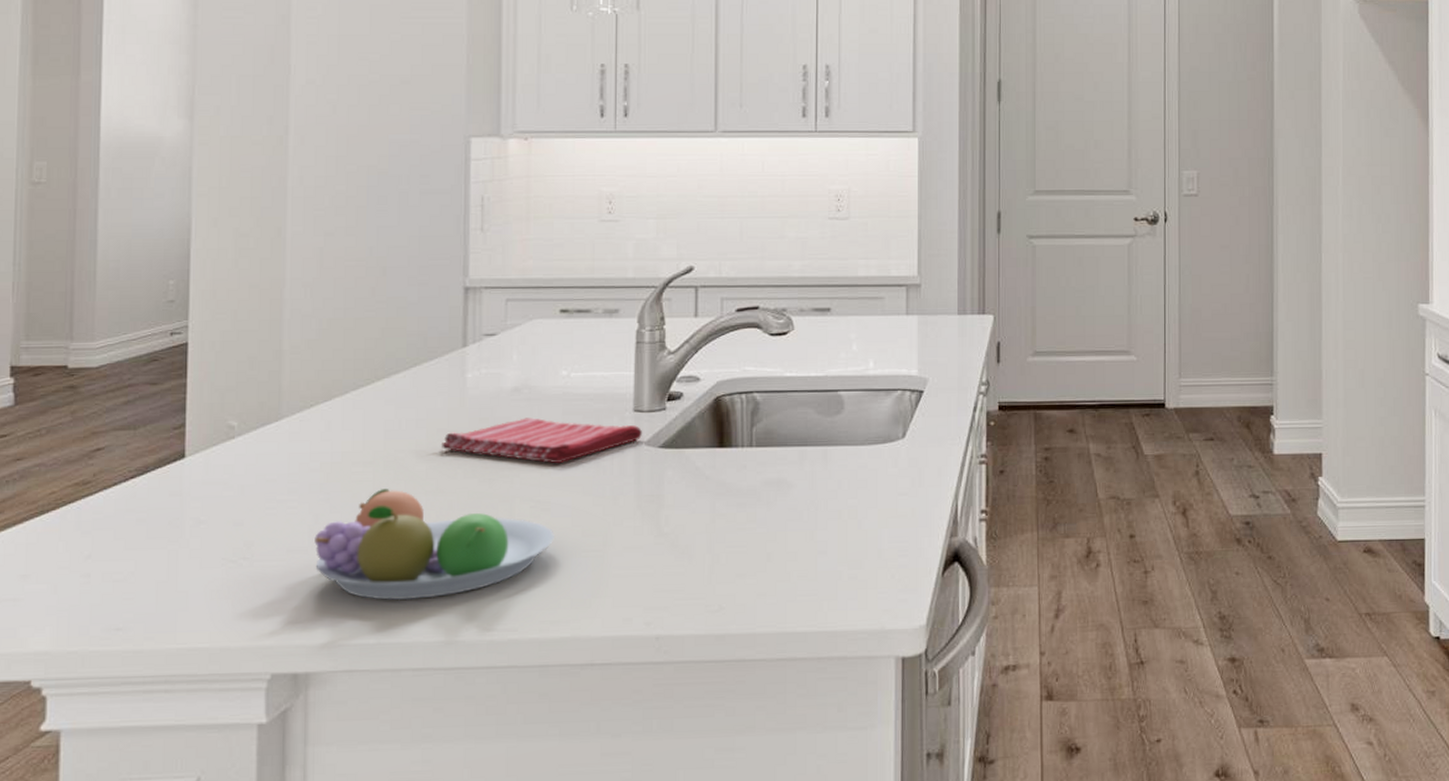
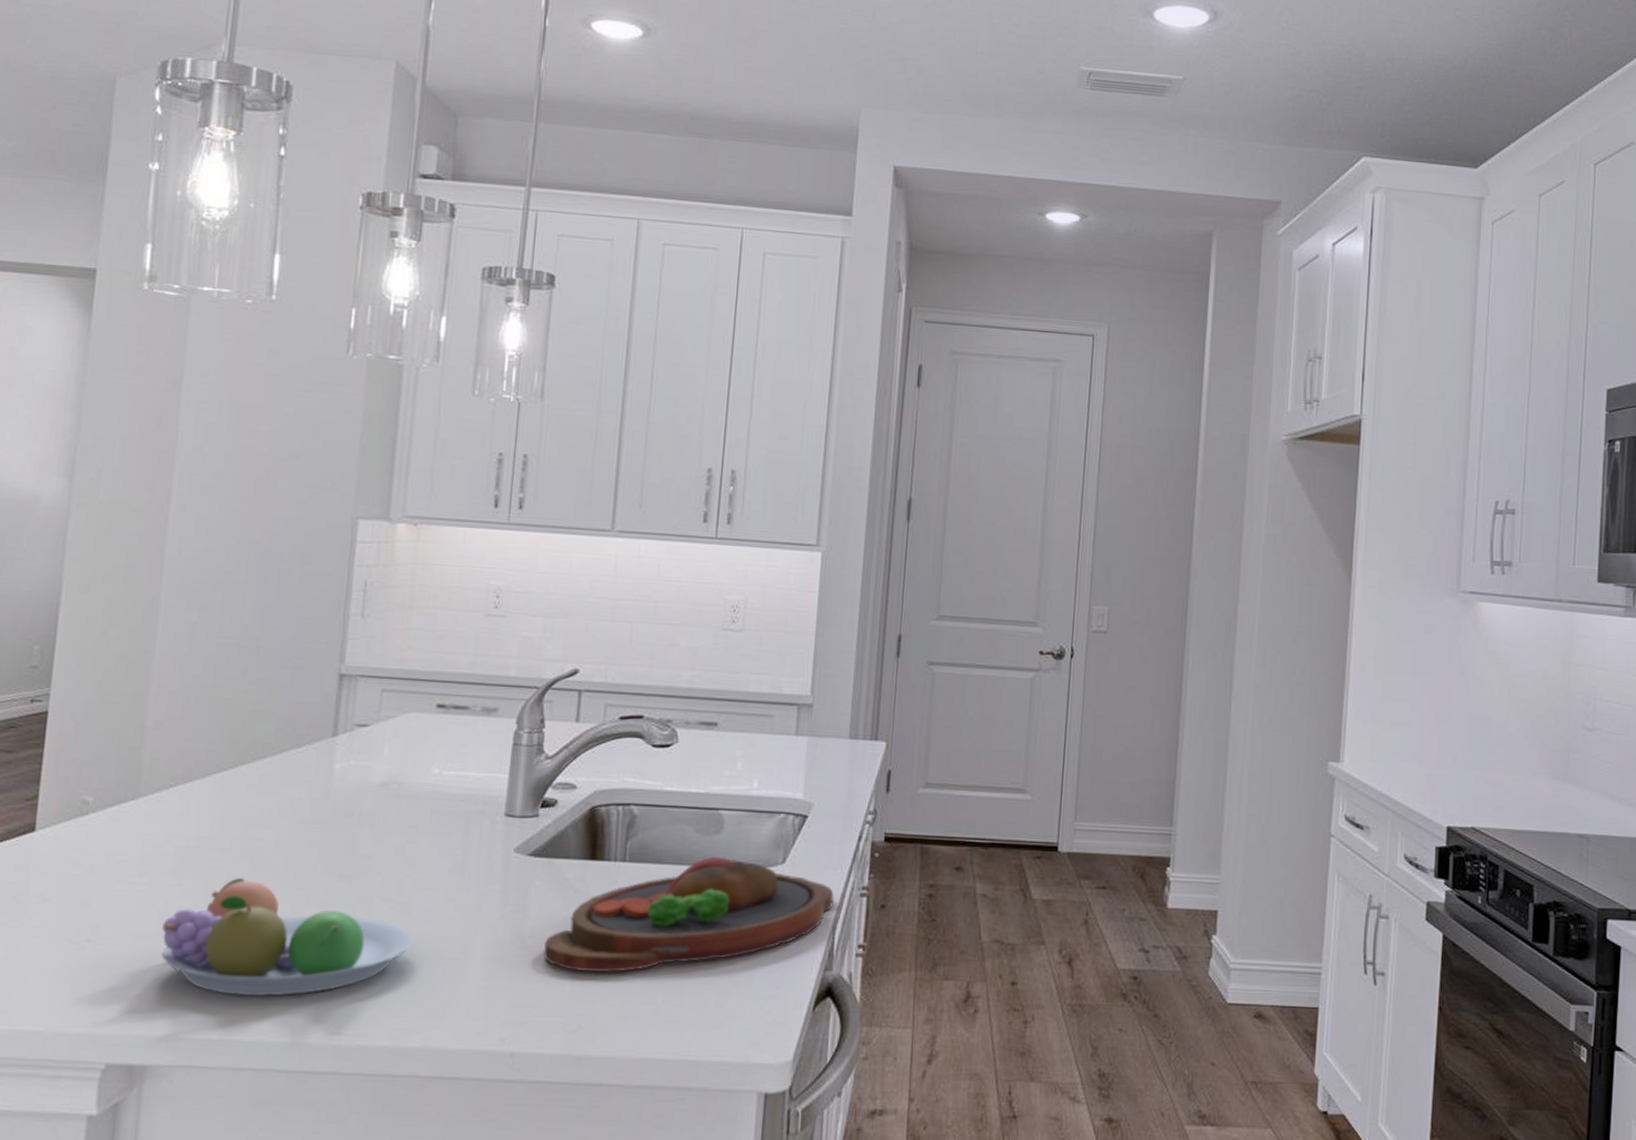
dish towel: present [440,417,642,464] -> none [301,814,512,865]
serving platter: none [680,436,954,555] -> present [543,856,834,972]

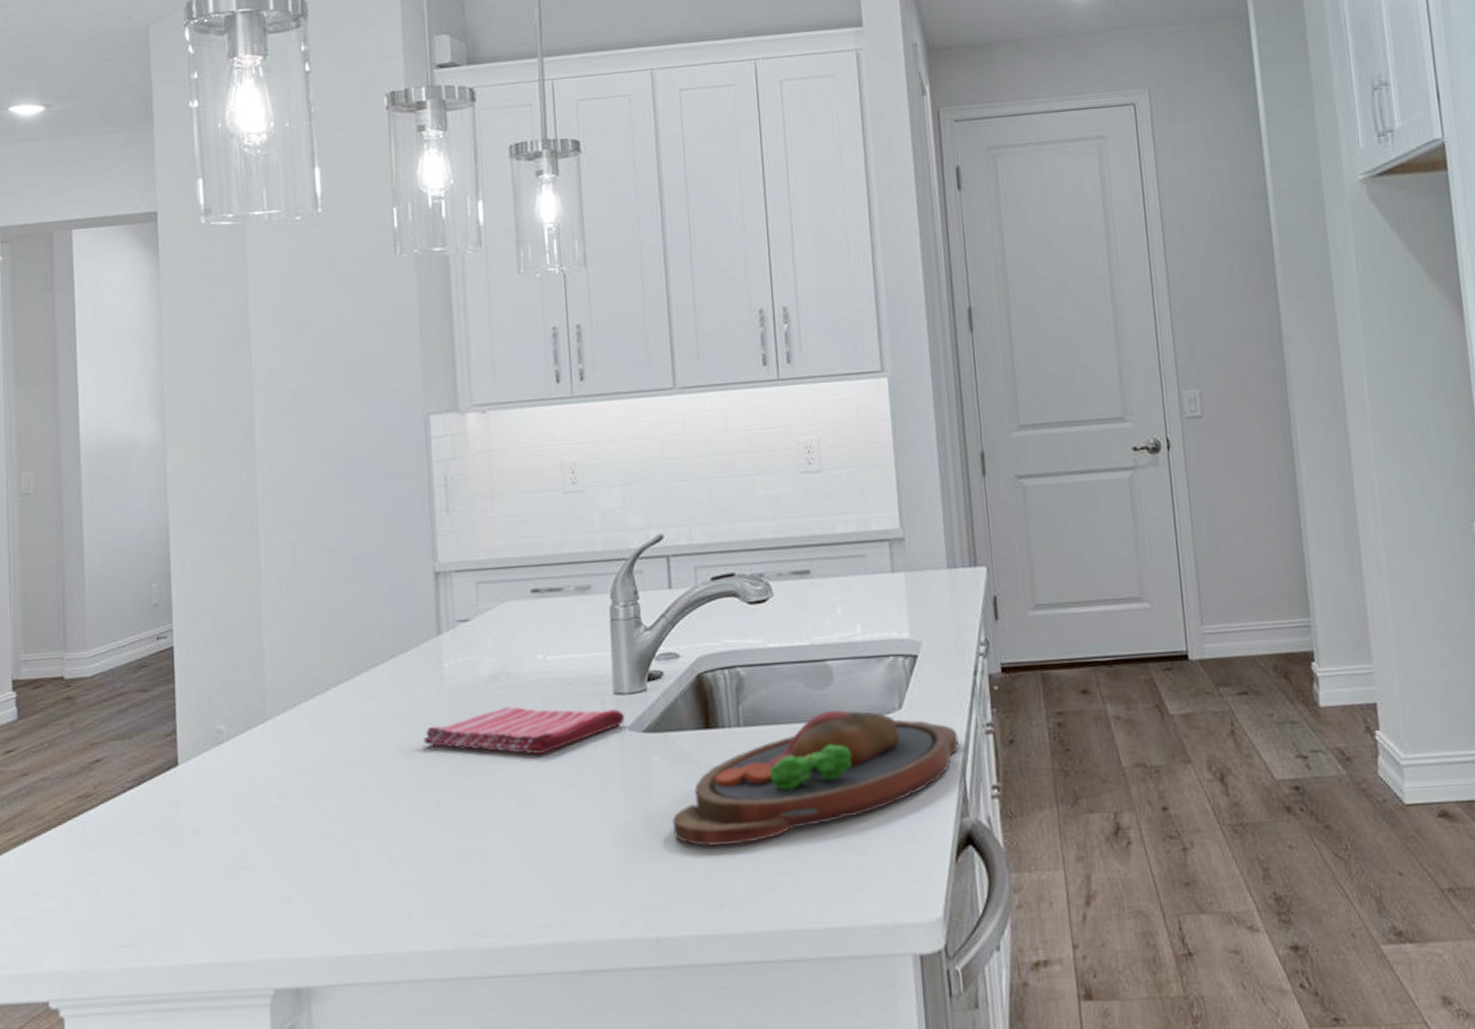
fruit bowl: present [161,878,413,997] -> none [306,789,544,908]
dish towel: none [301,814,512,865] -> present [423,706,624,755]

